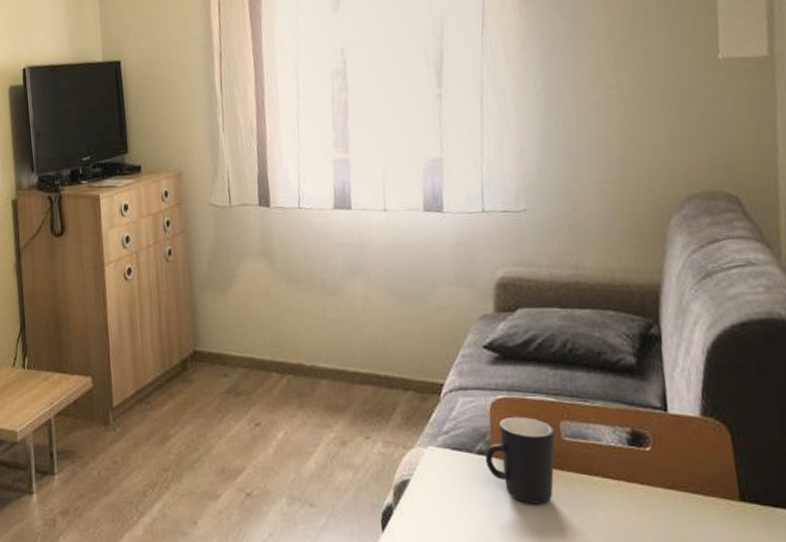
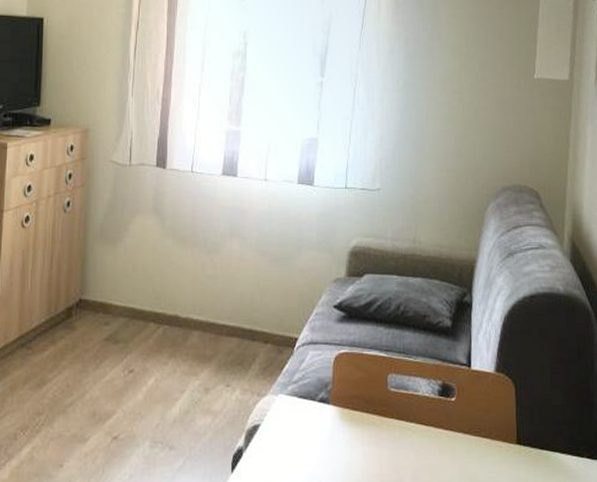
mug: present [485,416,556,504] -> none [325,369,384,447]

